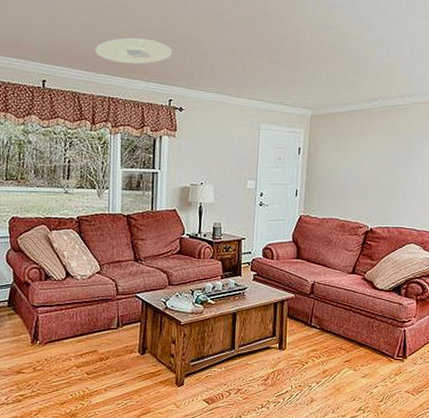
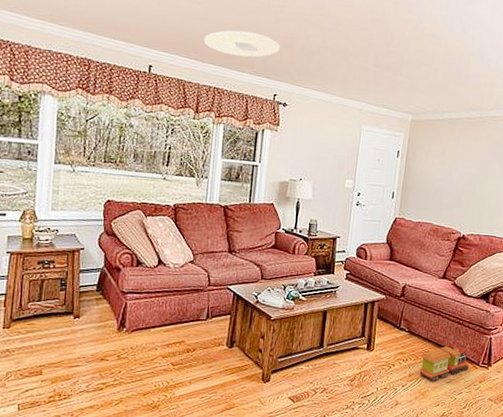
toy train: none [332,338,384,377] -> present [419,344,469,381]

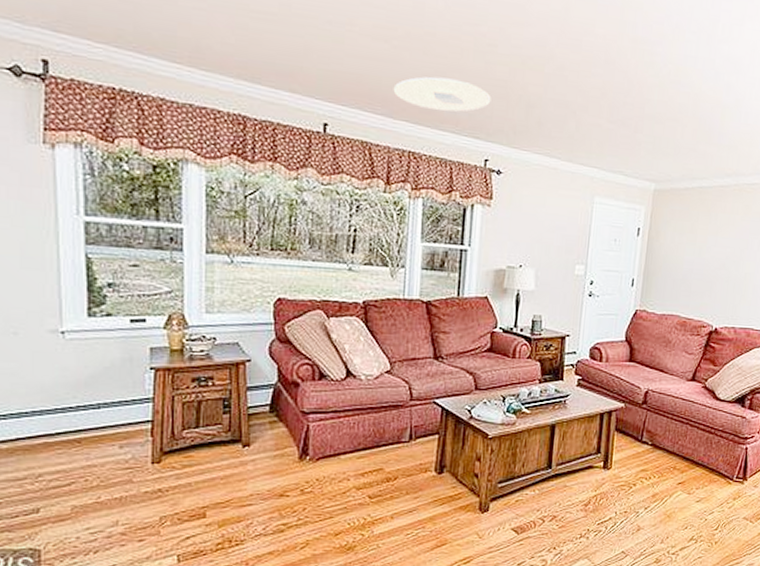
toy train: present [419,344,469,381] -> none [664,457,722,501]

